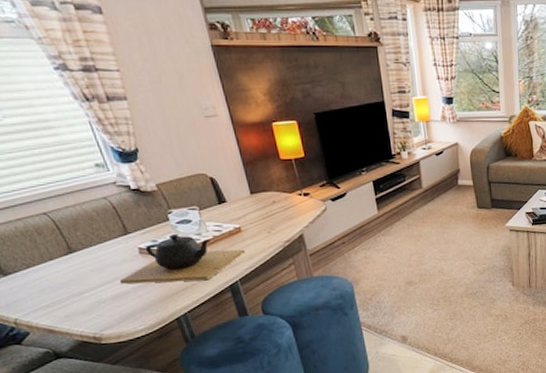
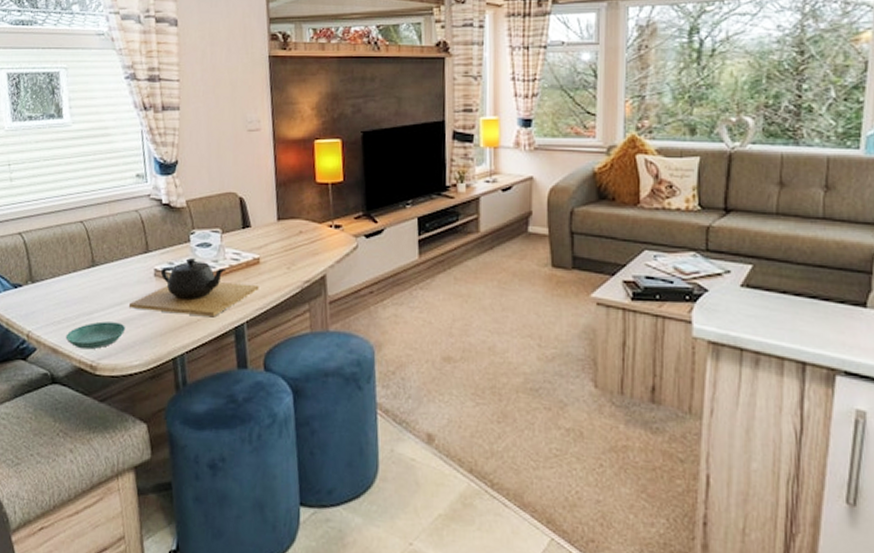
saucer: none [59,297,122,326] -> present [65,321,125,350]

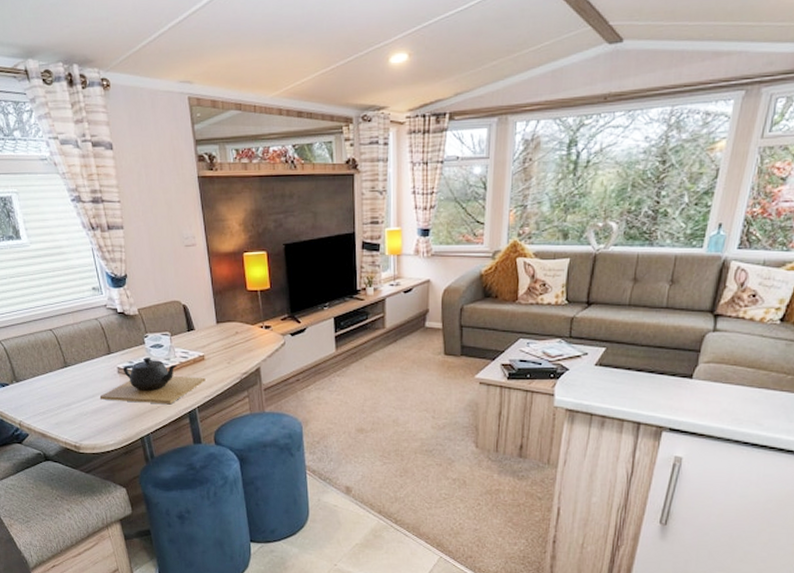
saucer: present [65,321,125,350] -> none [51,411,99,434]

